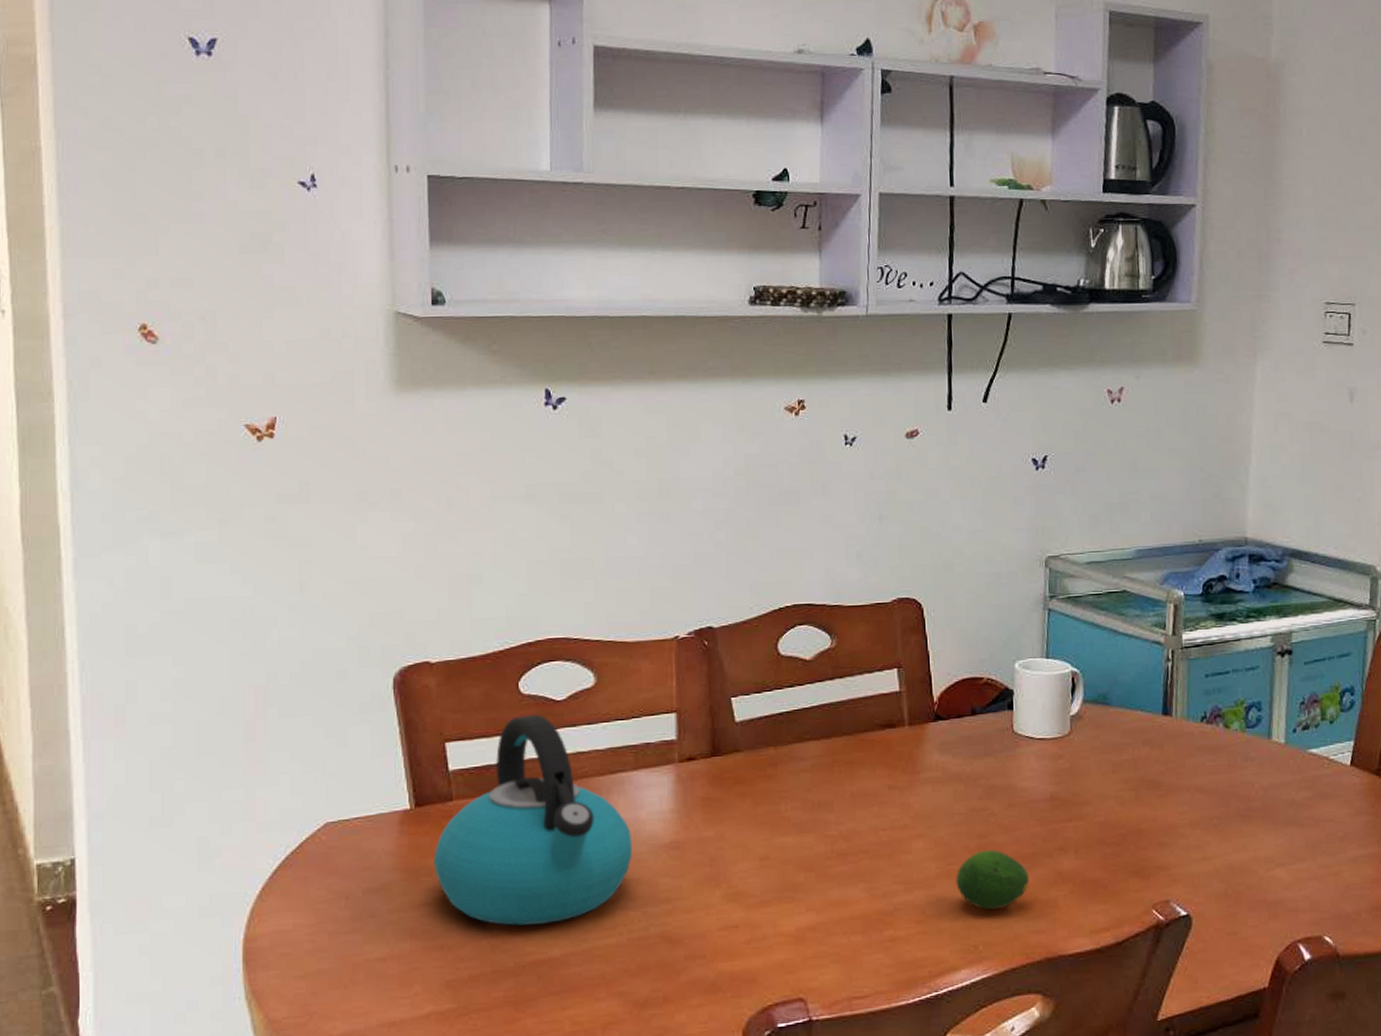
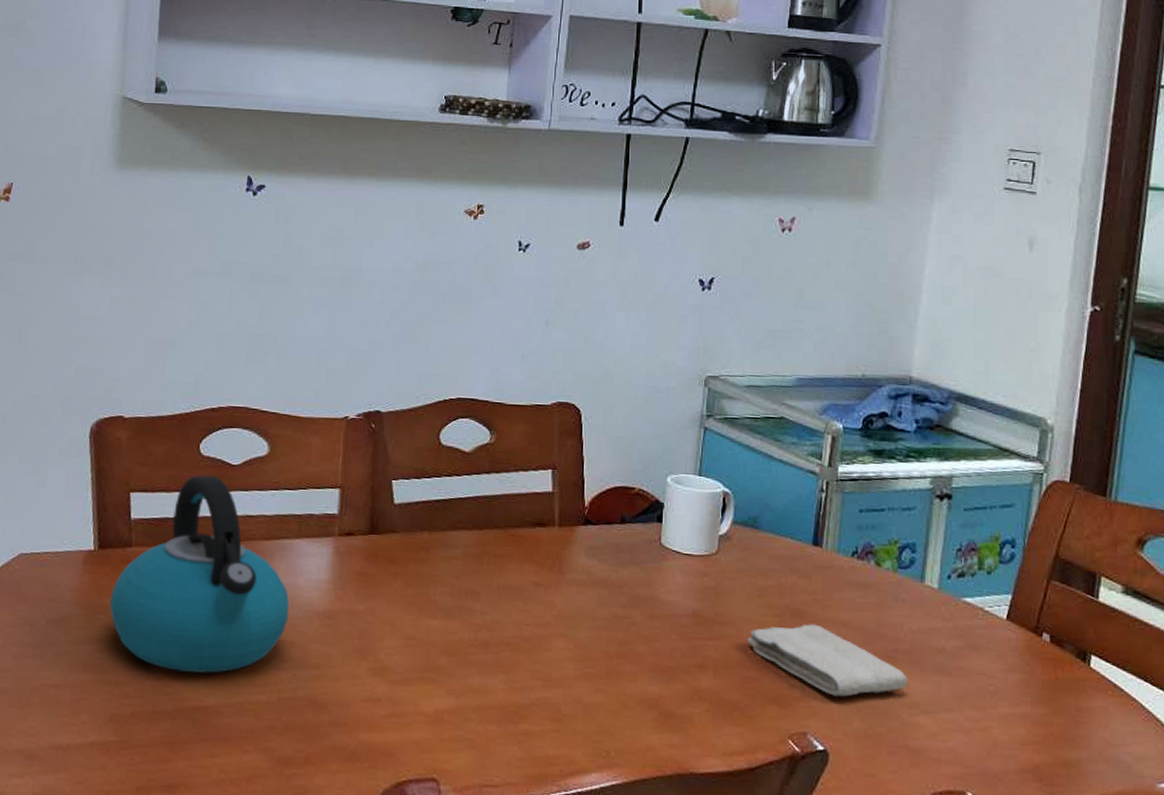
fruit: present [956,849,1029,910] -> none [593,657,665,718]
washcloth: none [1105,793,1262,861] -> present [747,624,908,697]

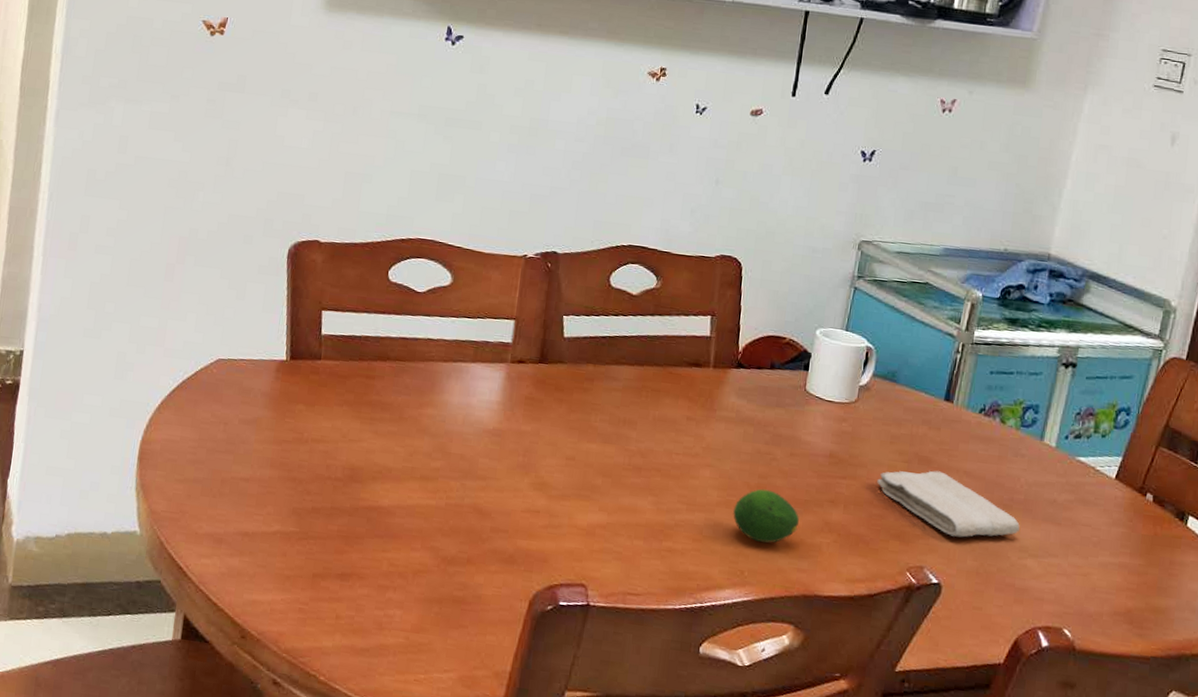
kettle: present [110,475,290,673] -> none [297,299,463,478]
fruit: none [593,657,665,718] -> present [733,489,799,543]

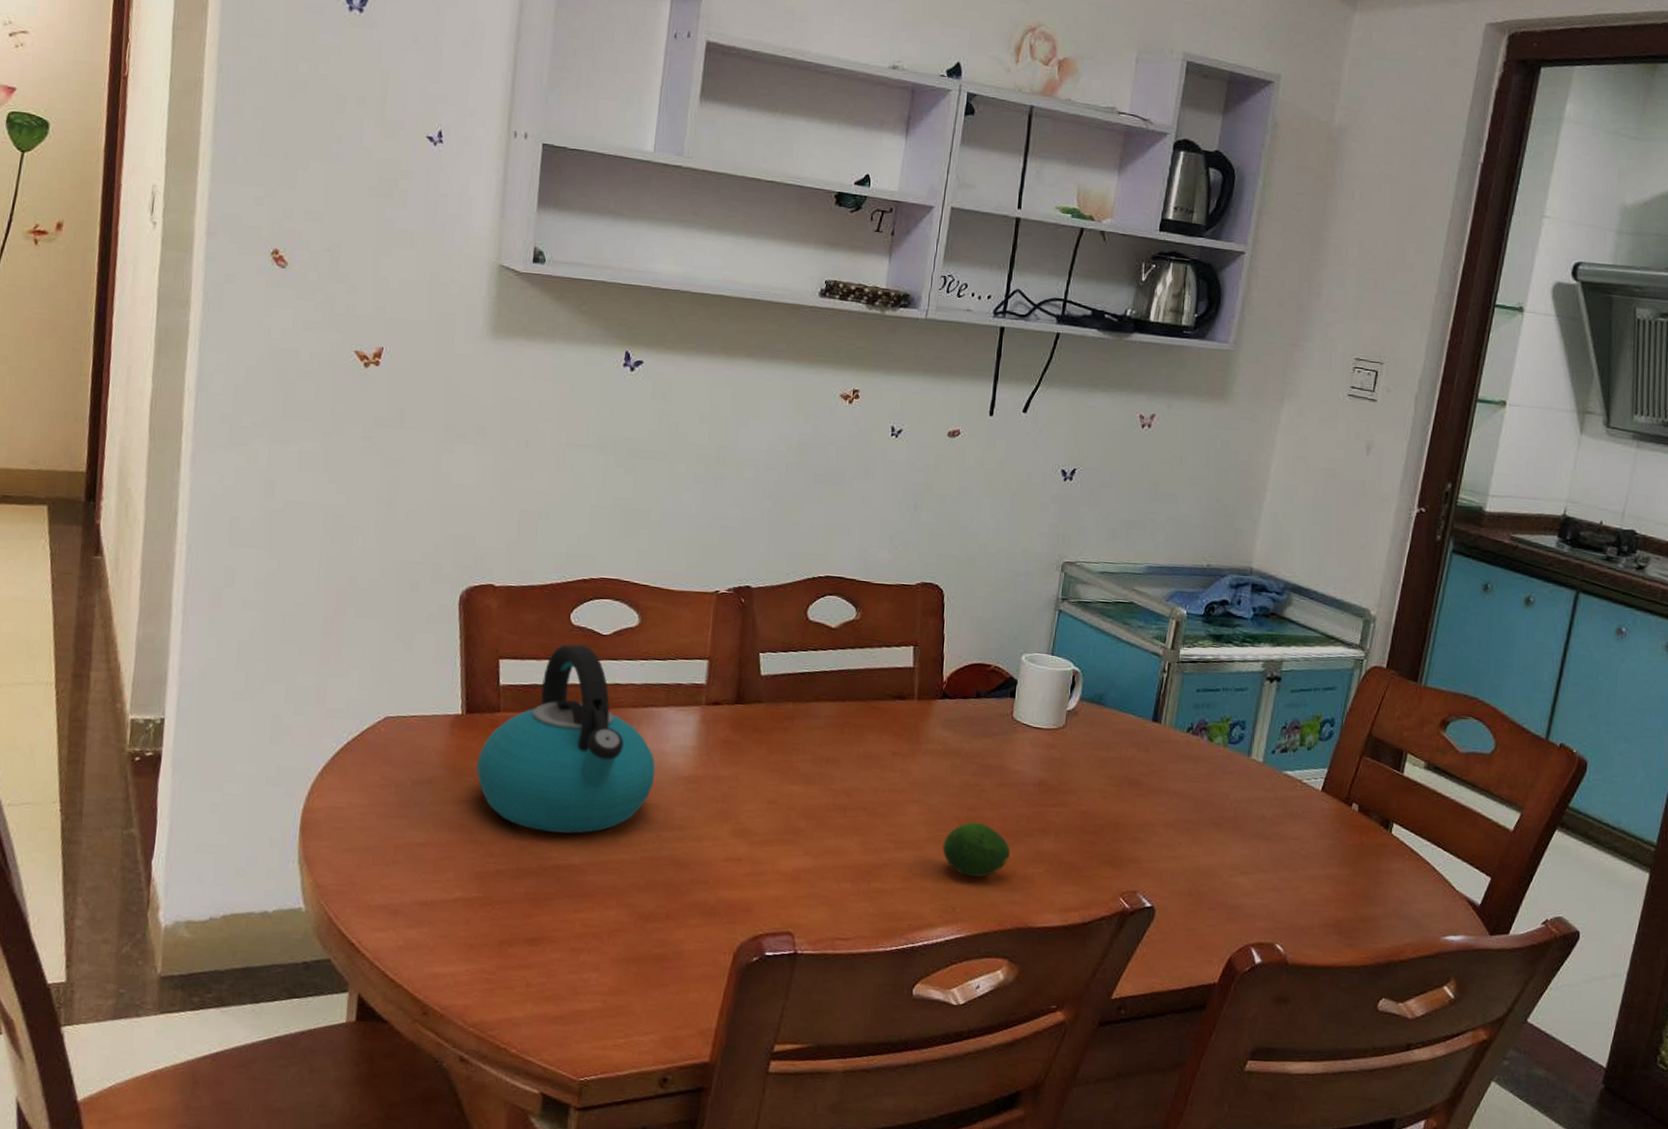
kettle: none [297,299,463,478] -> present [476,644,656,834]
washcloth: present [877,471,1020,538] -> none [1087,793,1230,859]

